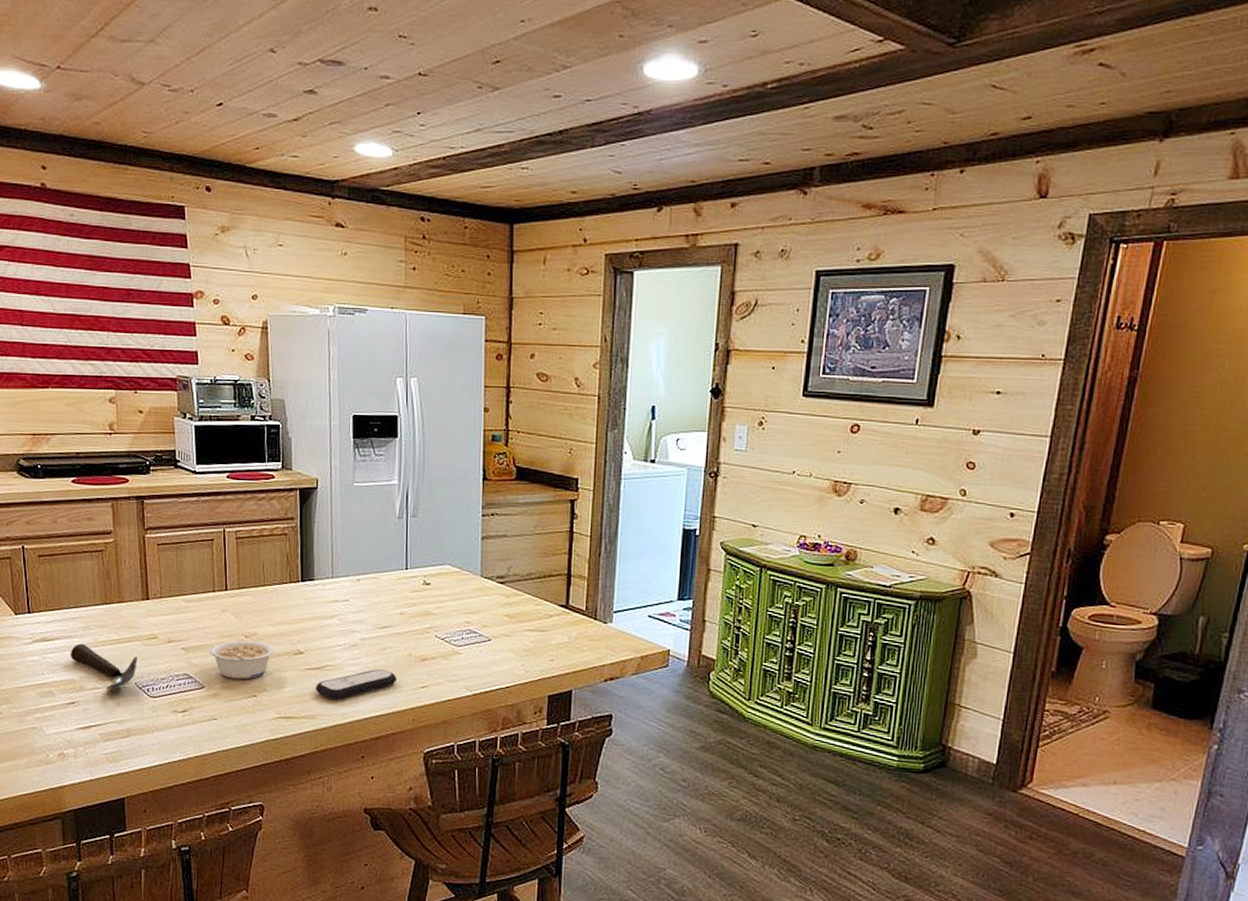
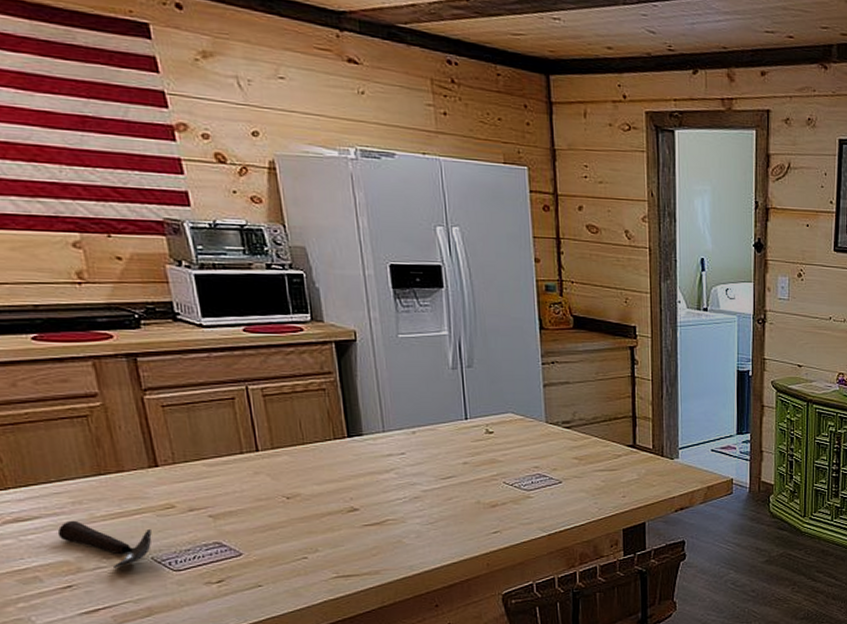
legume: present [209,640,276,679] -> none [243,501,325,543]
remote control: present [315,669,397,700] -> none [375,519,466,553]

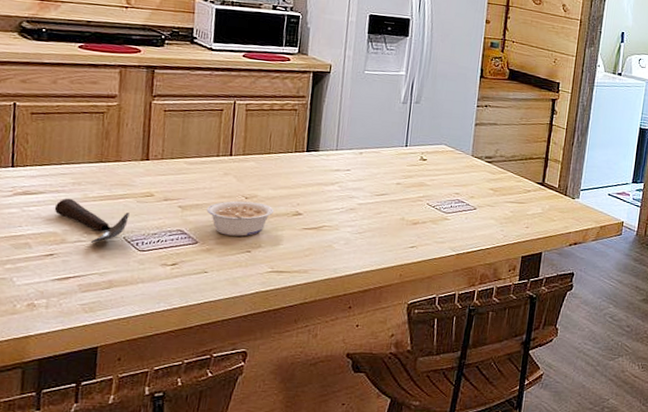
legume: none [243,501,325,543] -> present [206,200,275,237]

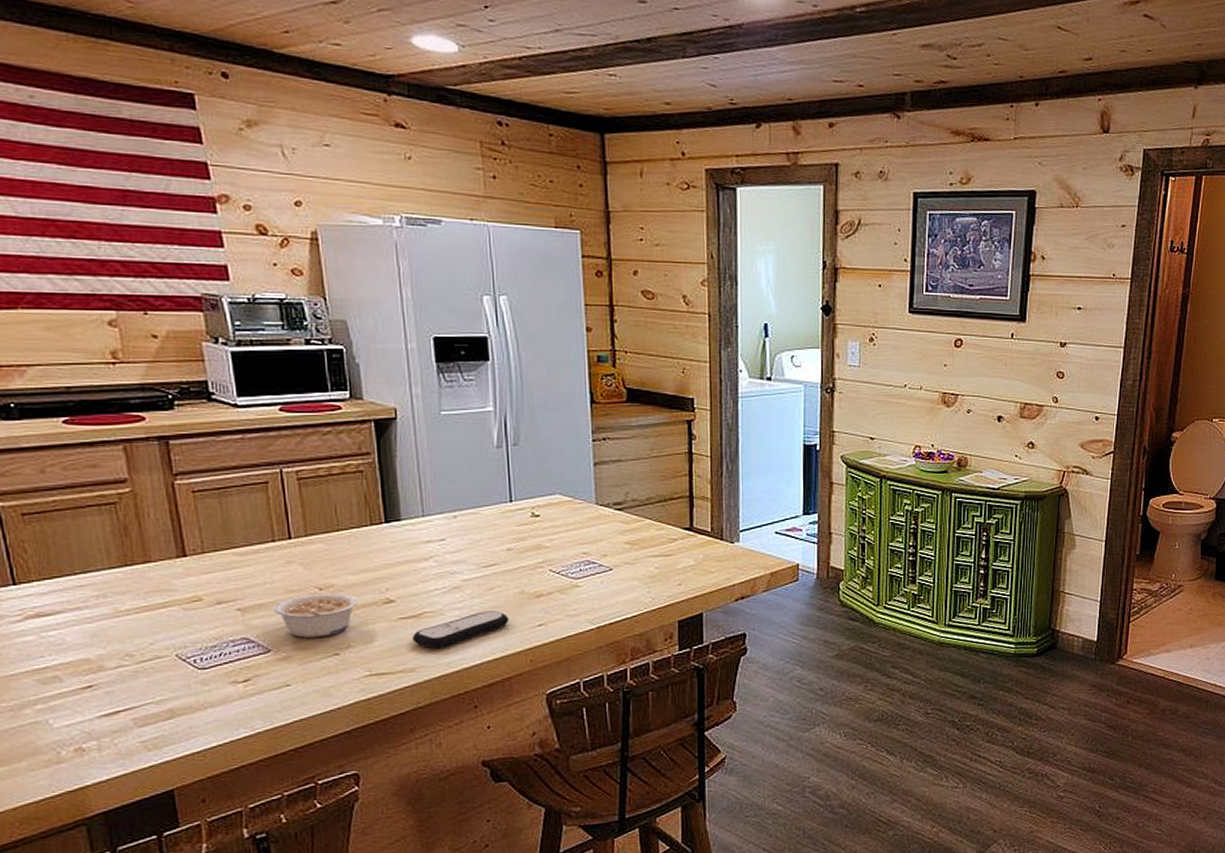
spoon: present [54,198,130,243] -> none [79,615,178,666]
remote control: none [309,231,389,257] -> present [411,611,509,649]

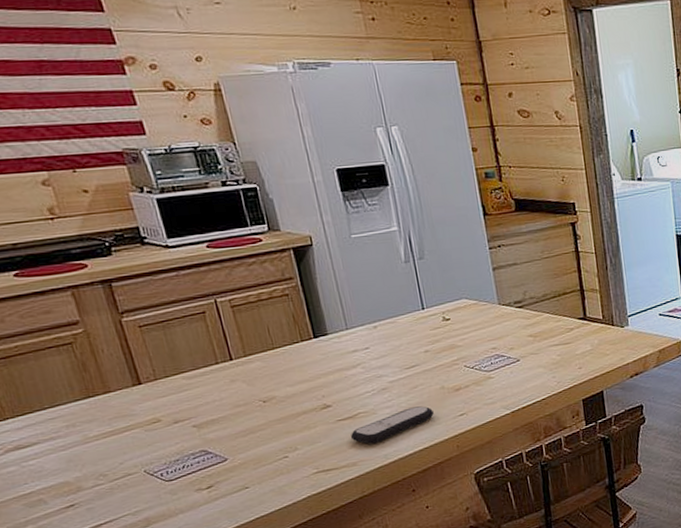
legume: present [272,593,359,638] -> none [224,403,300,446]

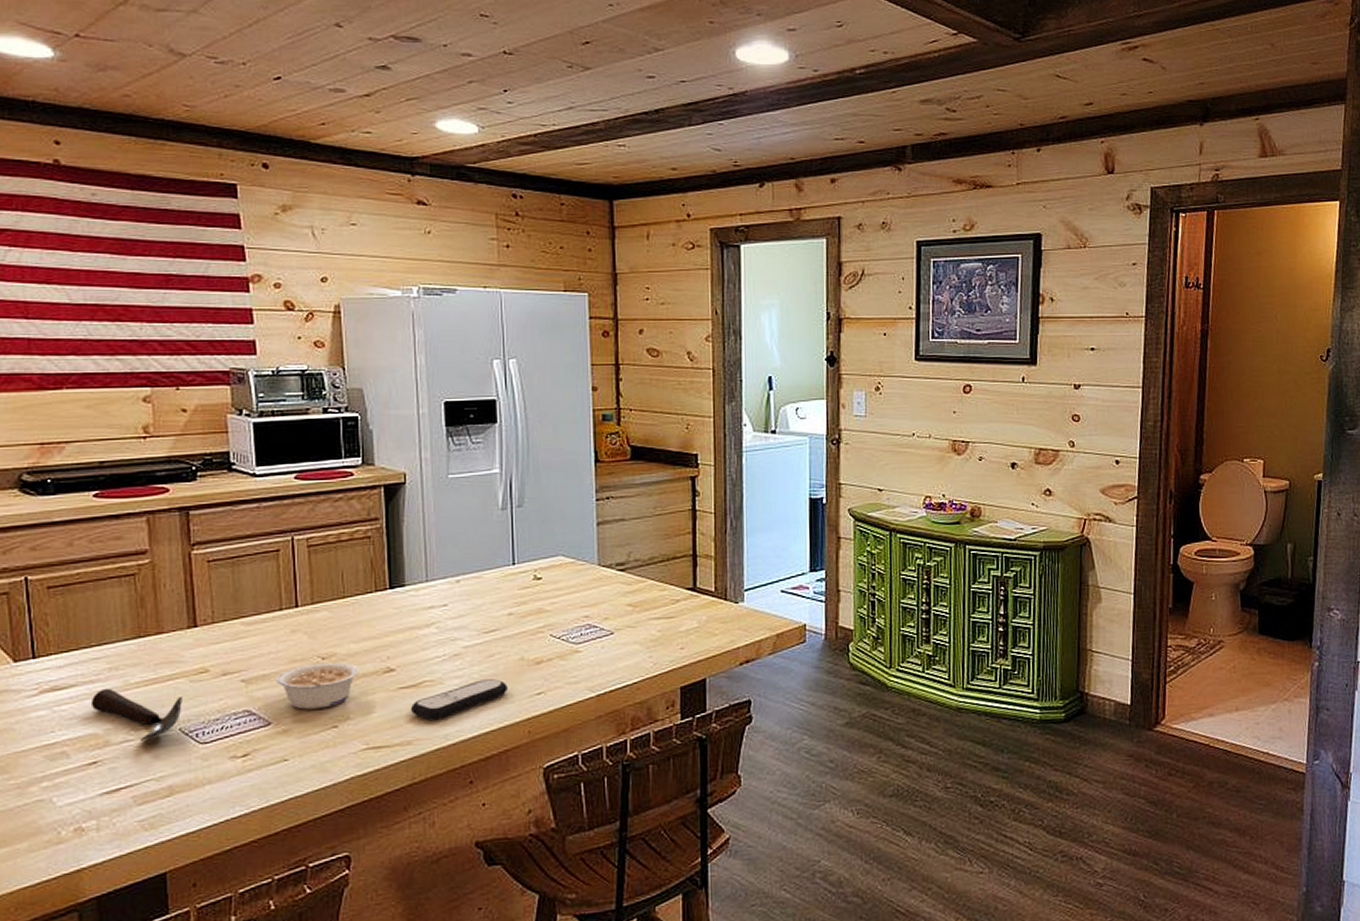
spoon: none [55,442,143,484] -> present [90,688,182,741]
legume: none [224,403,300,446] -> present [276,662,360,710]

